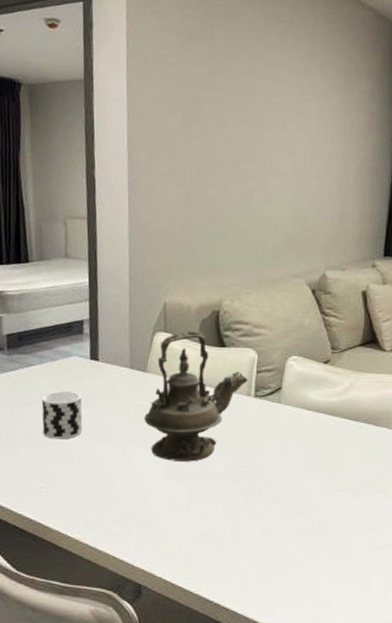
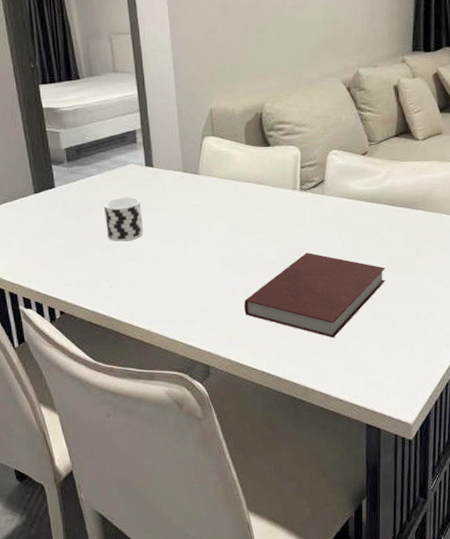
teapot: present [144,331,248,462] -> none [200,133,293,254]
notebook: none [185,466,342,564] -> present [244,253,385,338]

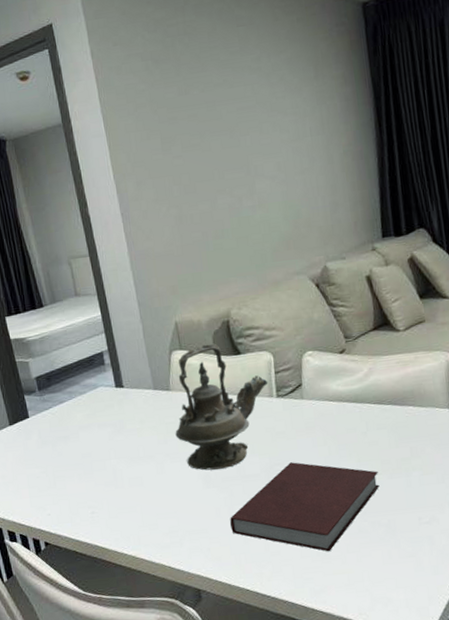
cup: present [103,196,144,242] -> none [77,420,120,467]
teapot: none [200,133,293,254] -> present [175,343,268,470]

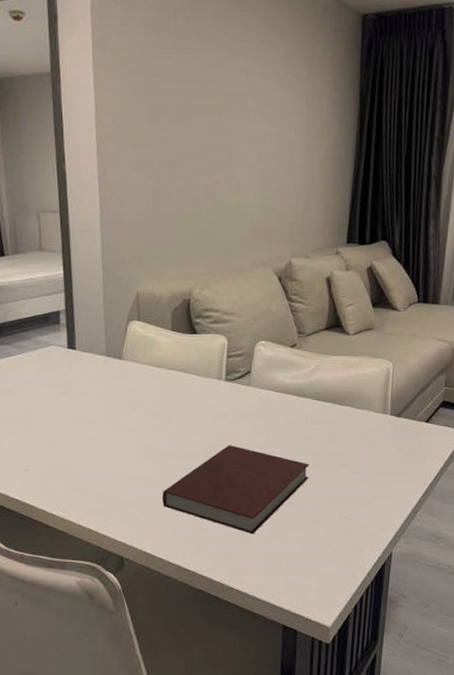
teapot: present [175,343,268,470] -> none [121,319,219,443]

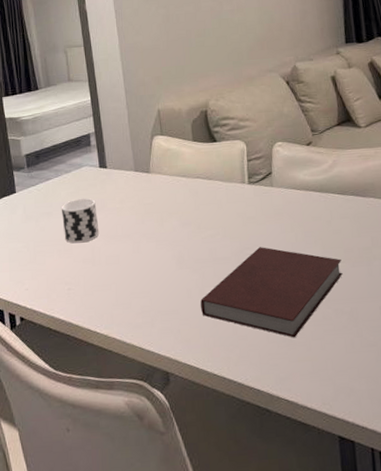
cup: none [22,378,63,425] -> present [61,198,100,244]

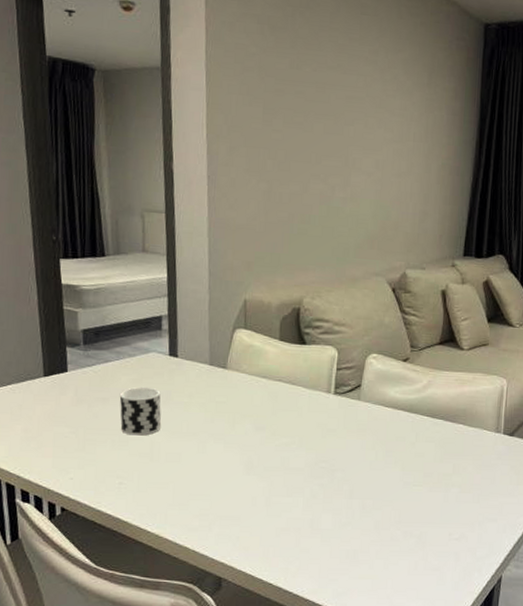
notebook: present [200,247,343,338] -> none [264,461,419,556]

